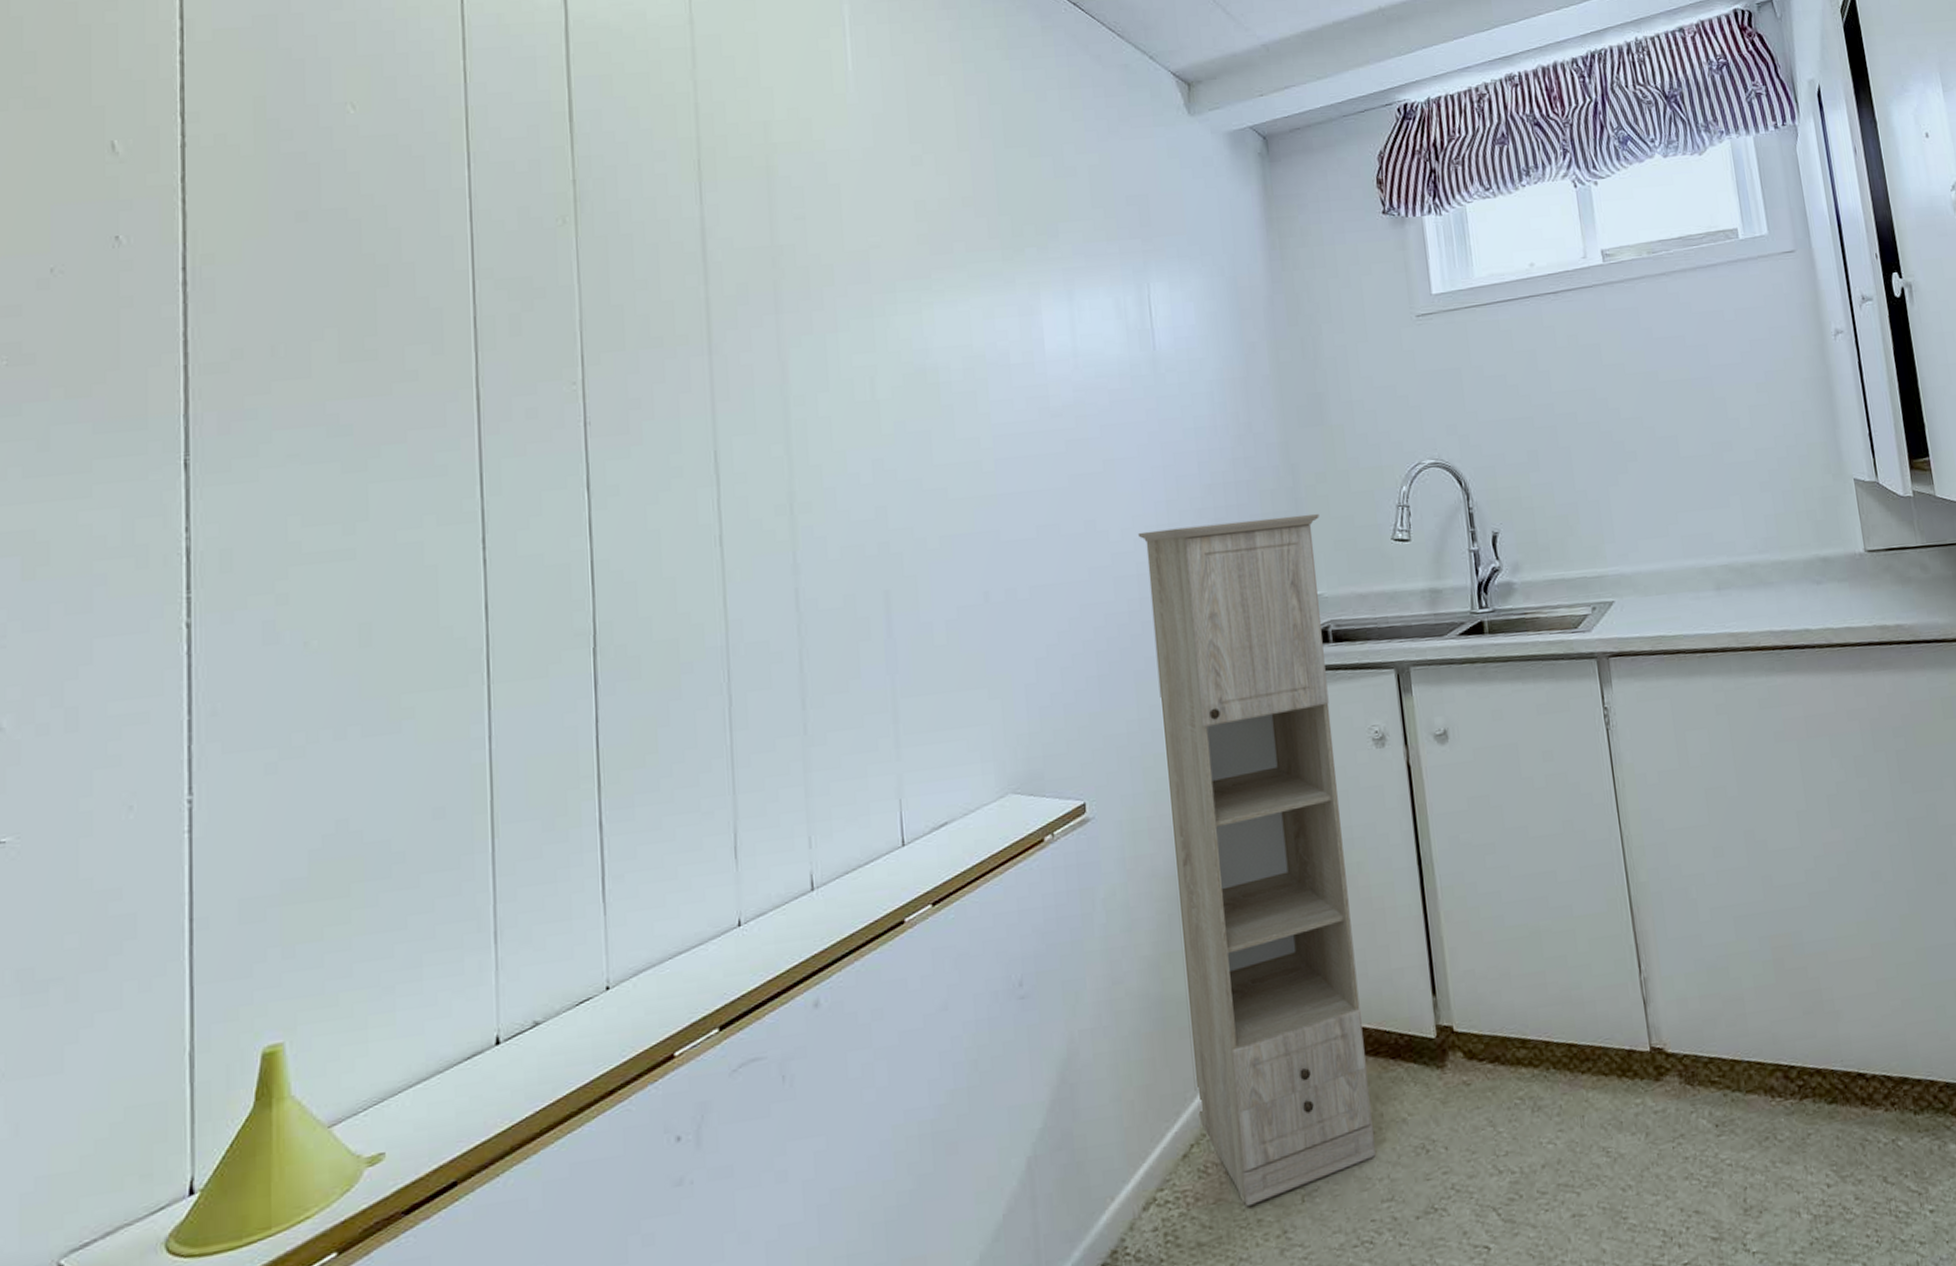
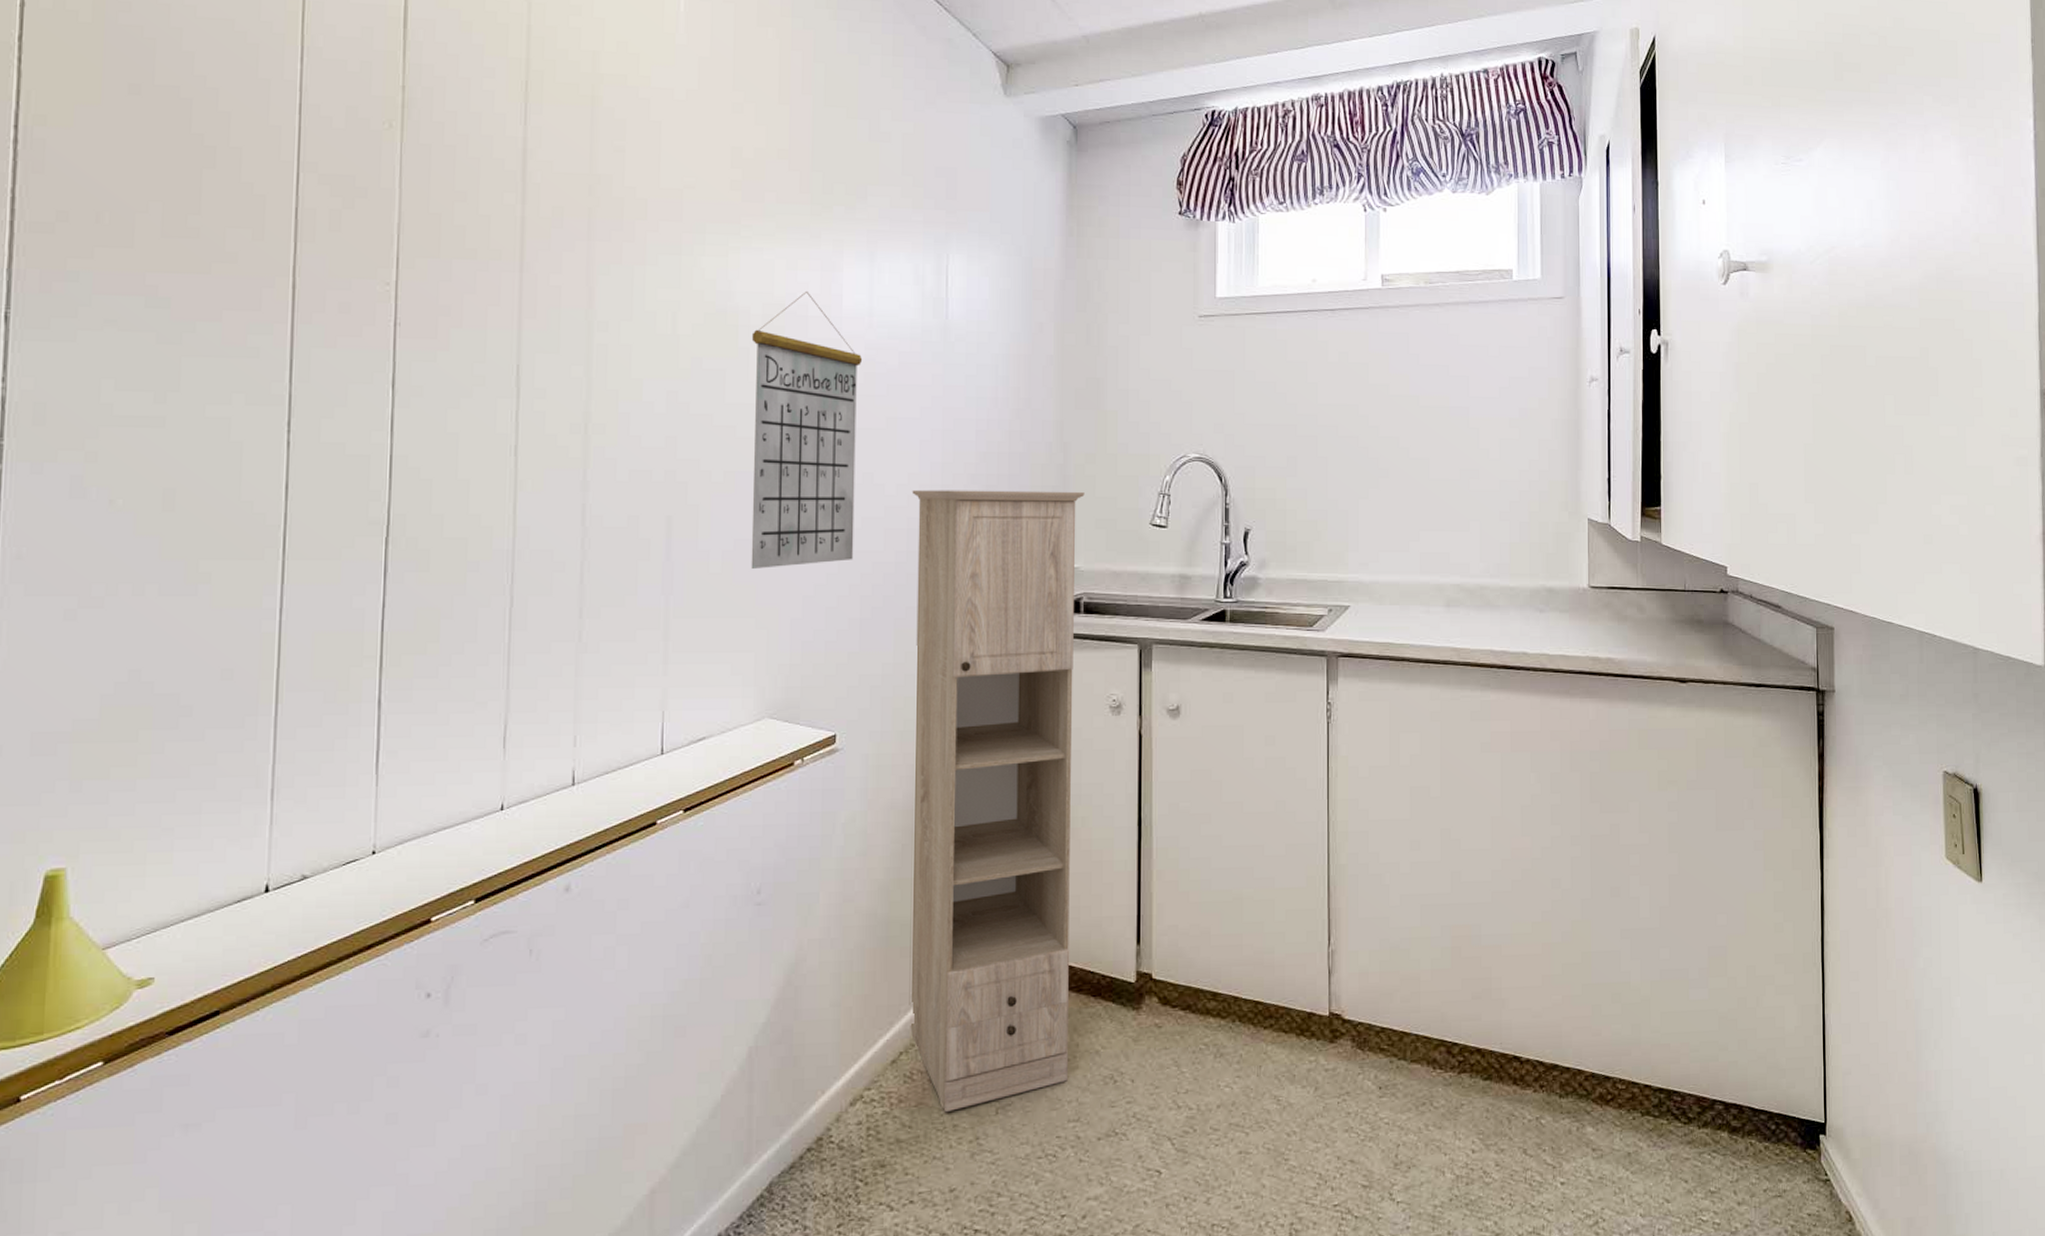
calendar: none [954,338,1084,636] -> present [751,290,863,569]

